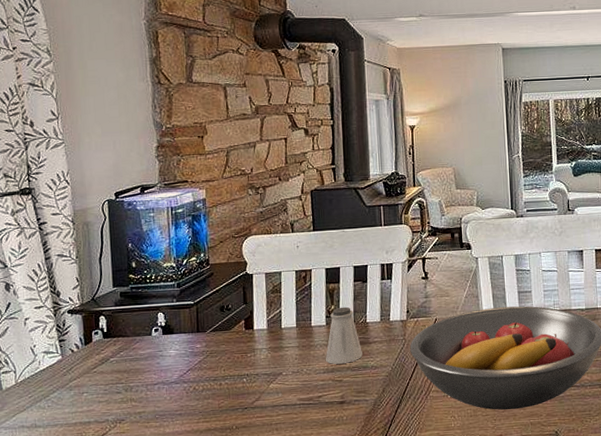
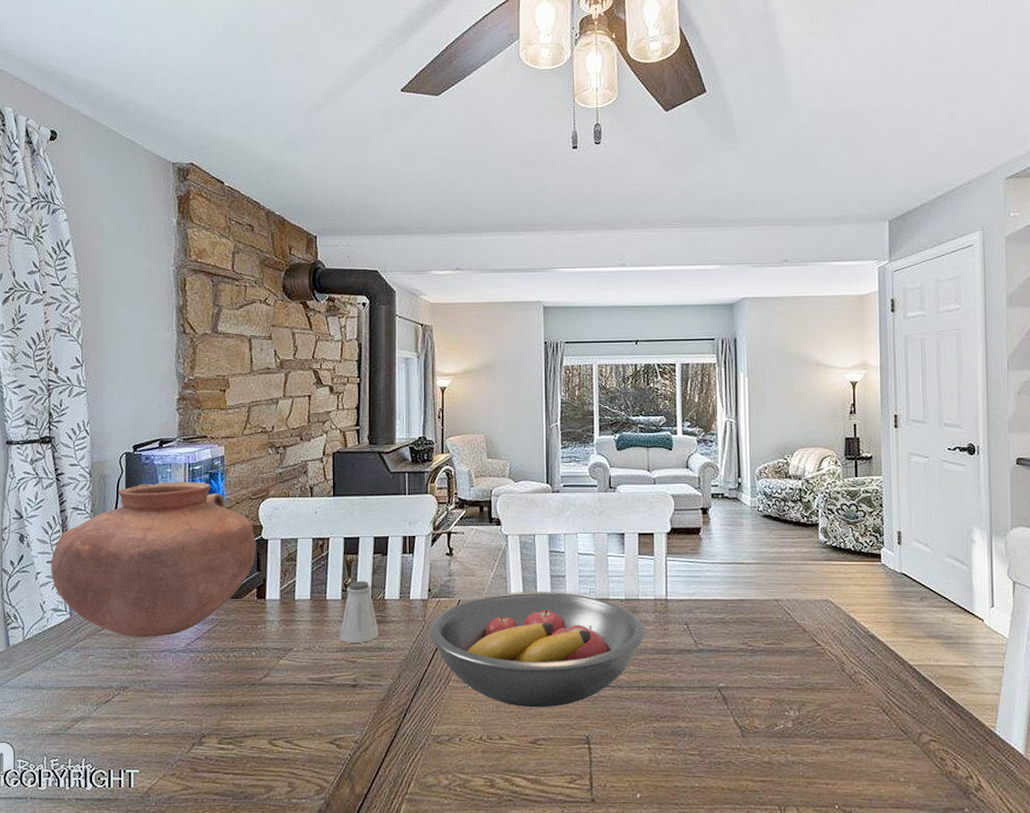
vase: none [39,224,243,373] -> present [51,482,257,637]

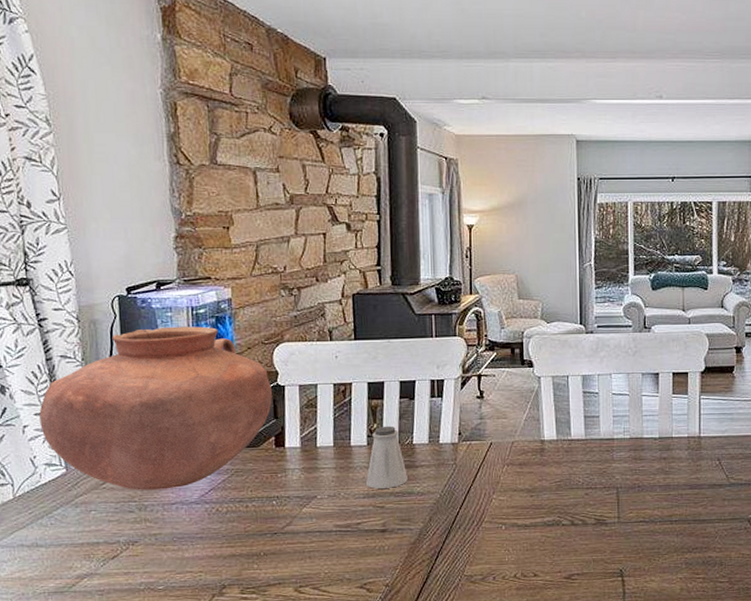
fruit bowl: present [430,592,645,708] -> none [461,432,678,545]

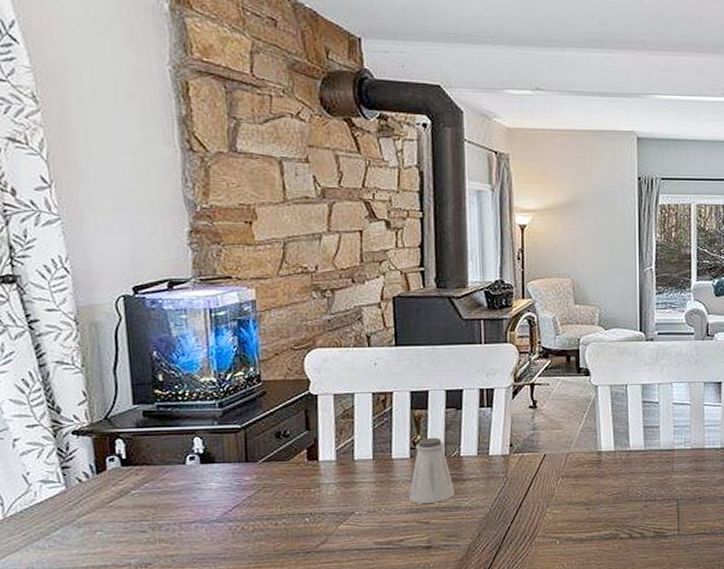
vase: present [39,326,273,490] -> none [32,330,304,509]

